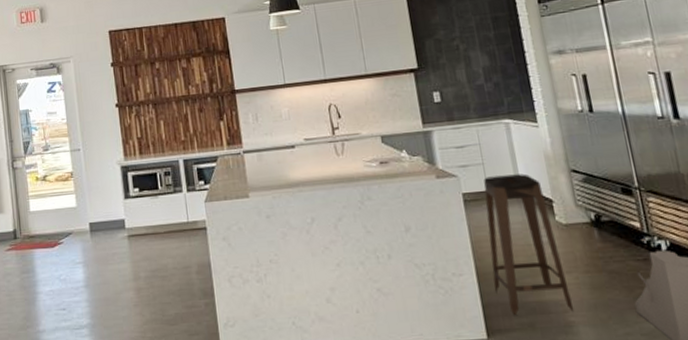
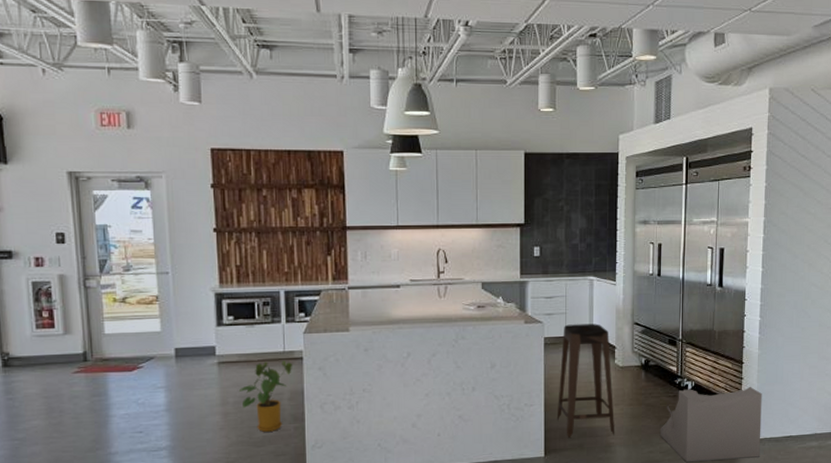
house plant: none [149,232,197,309] -> present [240,361,292,432]

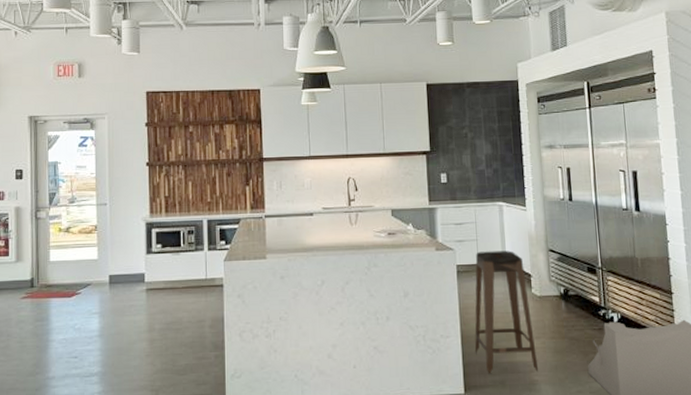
house plant: present [240,361,292,432] -> none [165,288,213,360]

